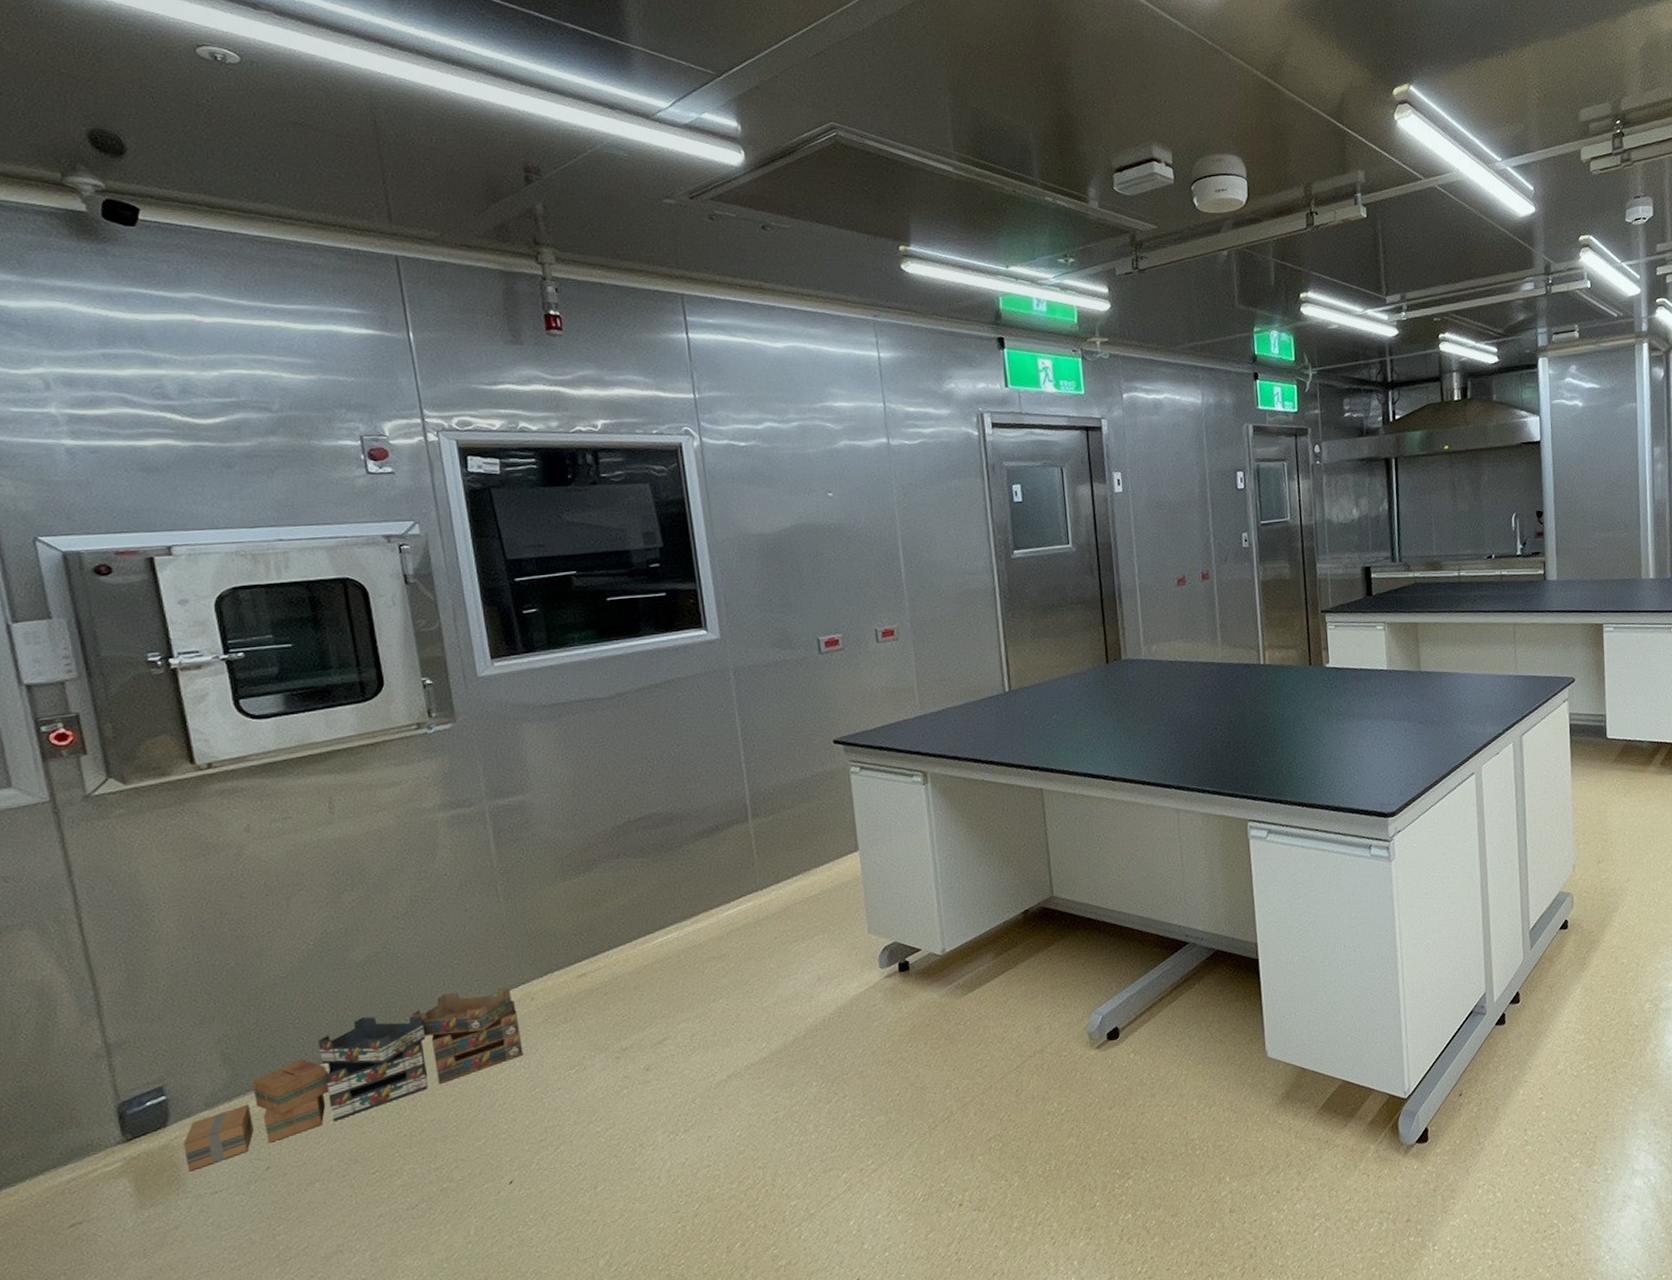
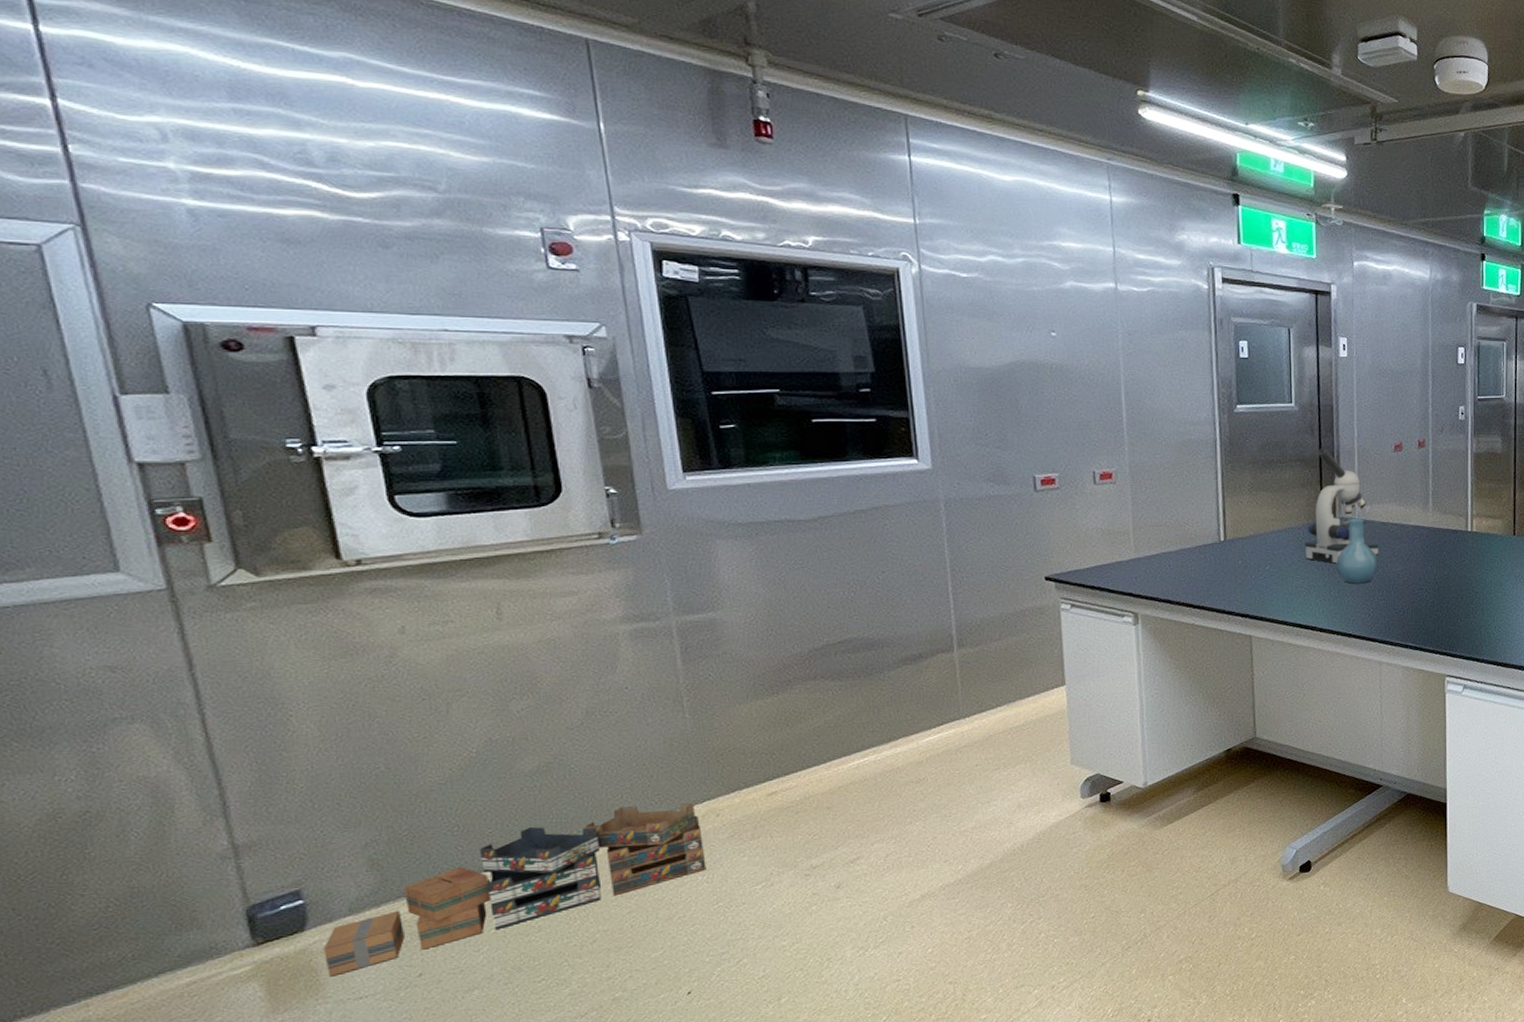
microscope: none [1091,587,1168,708] -> present [1304,447,1379,564]
flask: none [1124,658,1169,729] -> present [1336,518,1378,585]

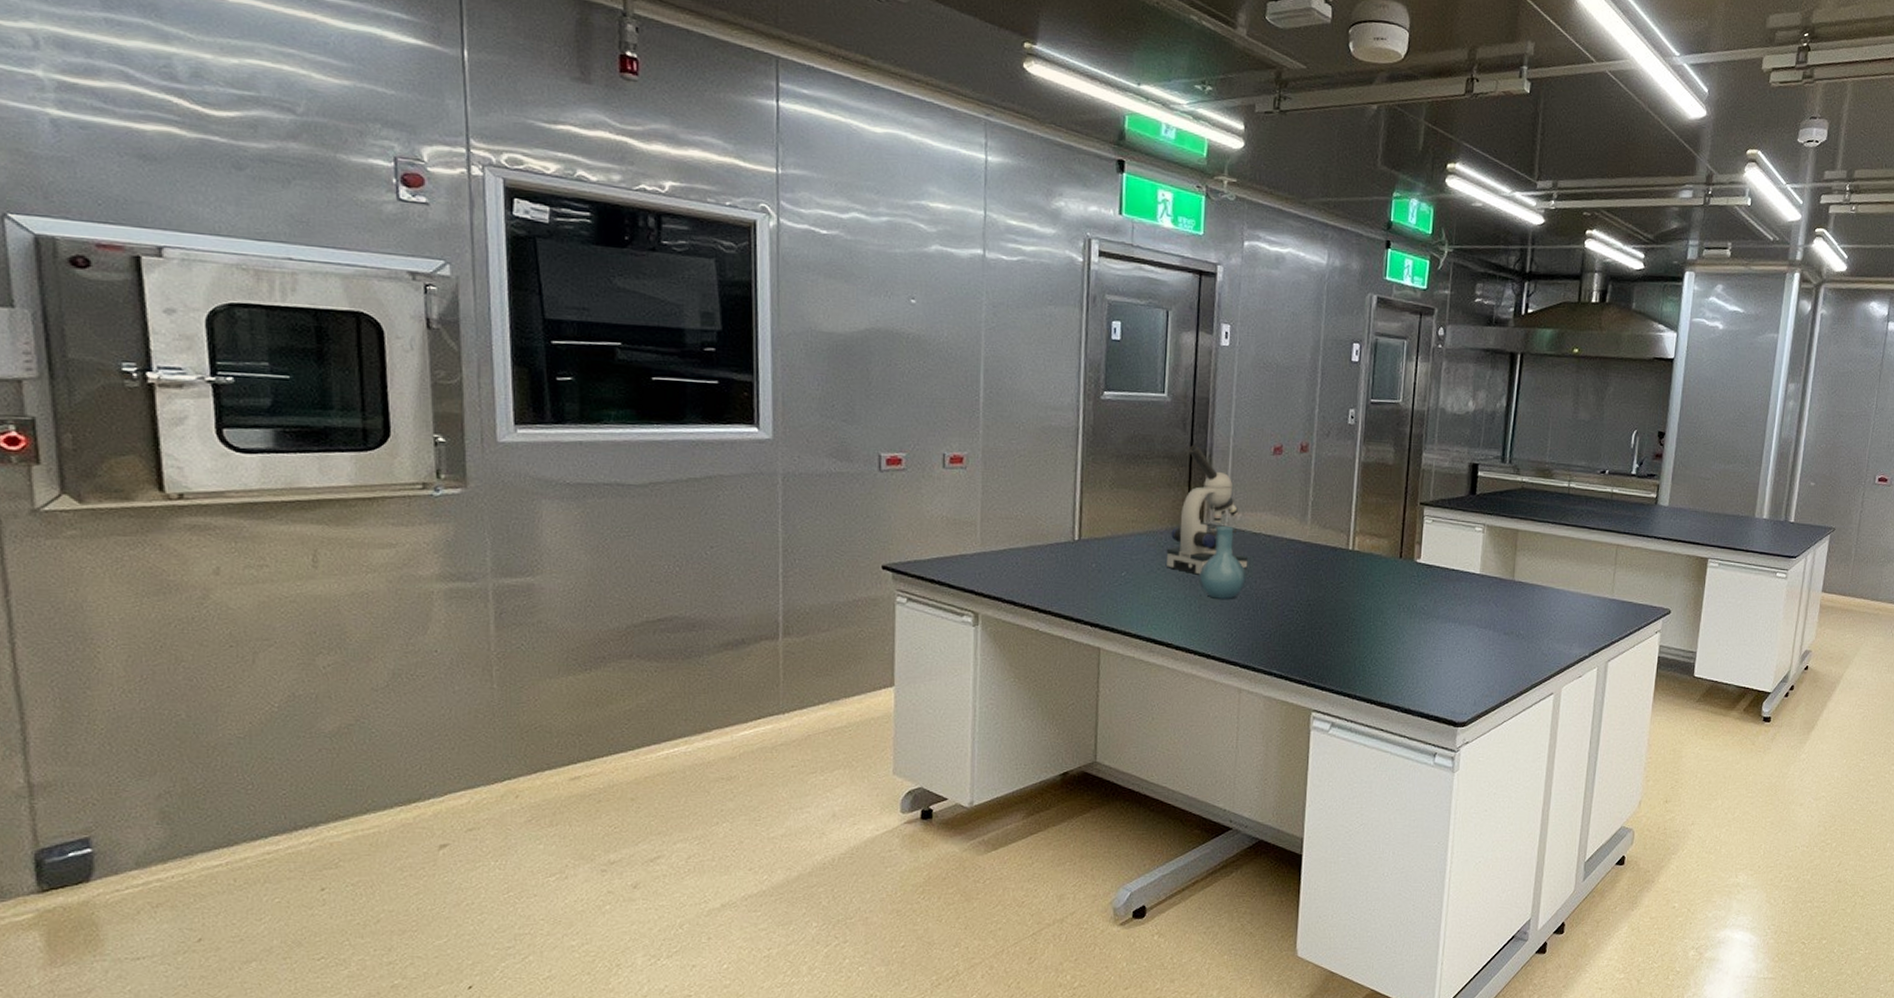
cardboard boxes: present [323,803,707,977] -> none [106,779,500,933]

